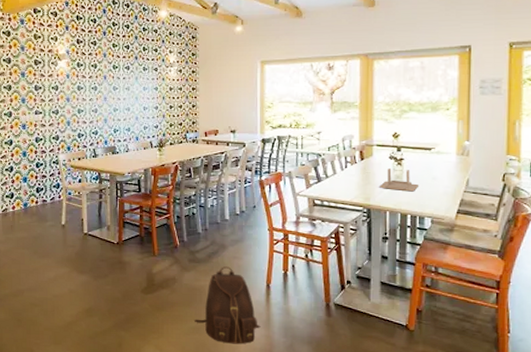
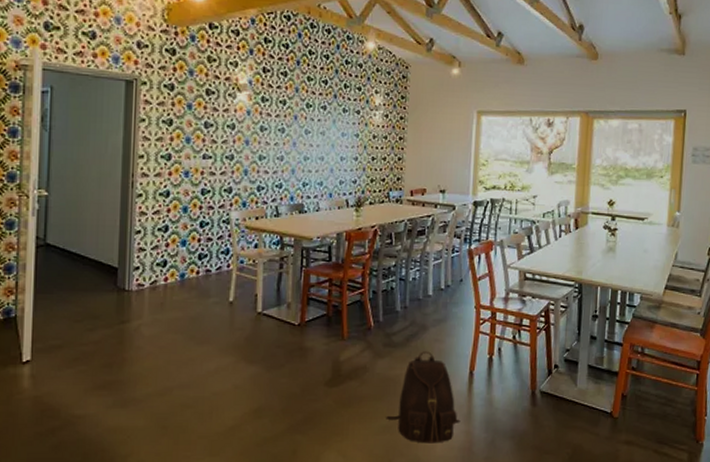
napkin holder: present [378,168,418,192] -> none [591,239,630,265]

